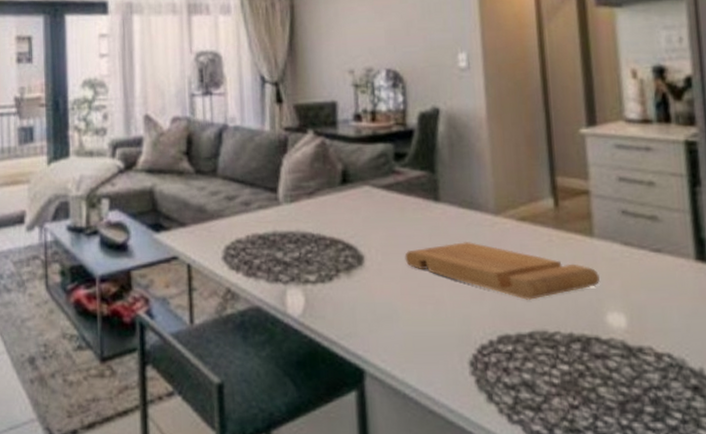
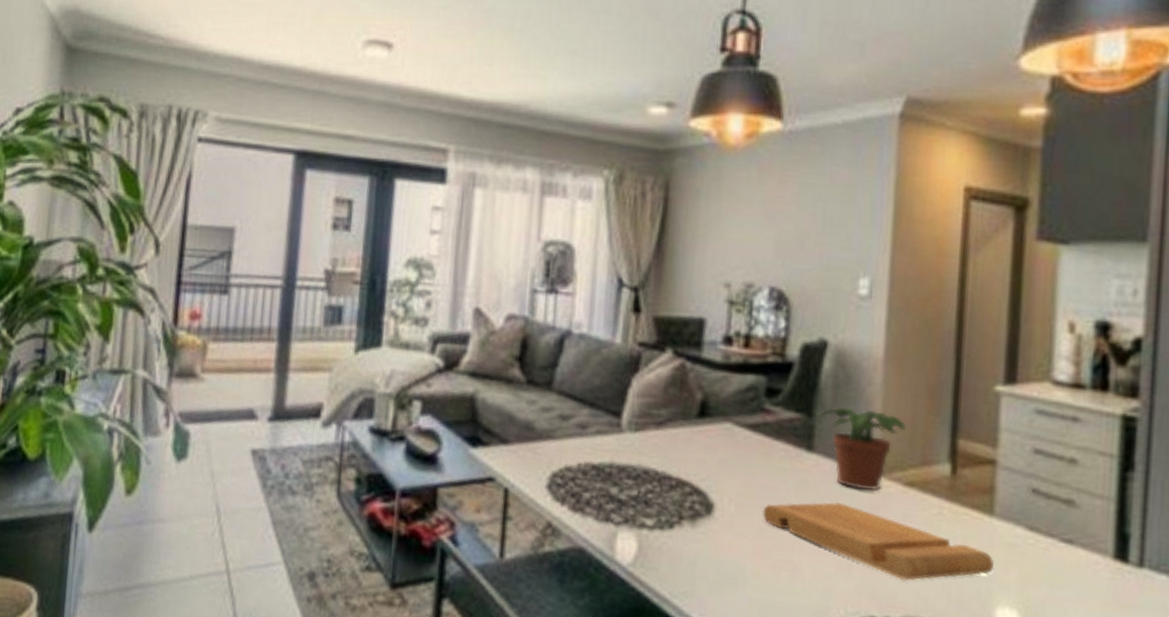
potted plant: none [438,161,513,229] -> present [817,406,907,490]

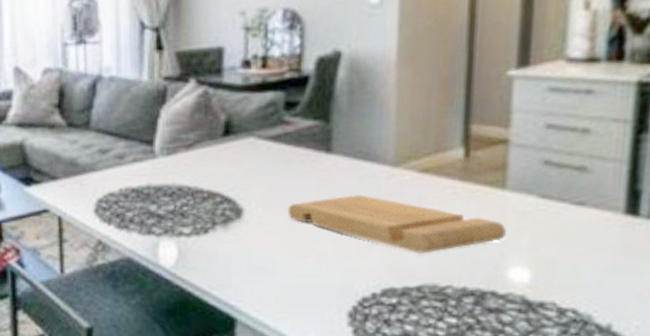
potted plant: present [817,406,907,490] -> none [334,109,421,181]

